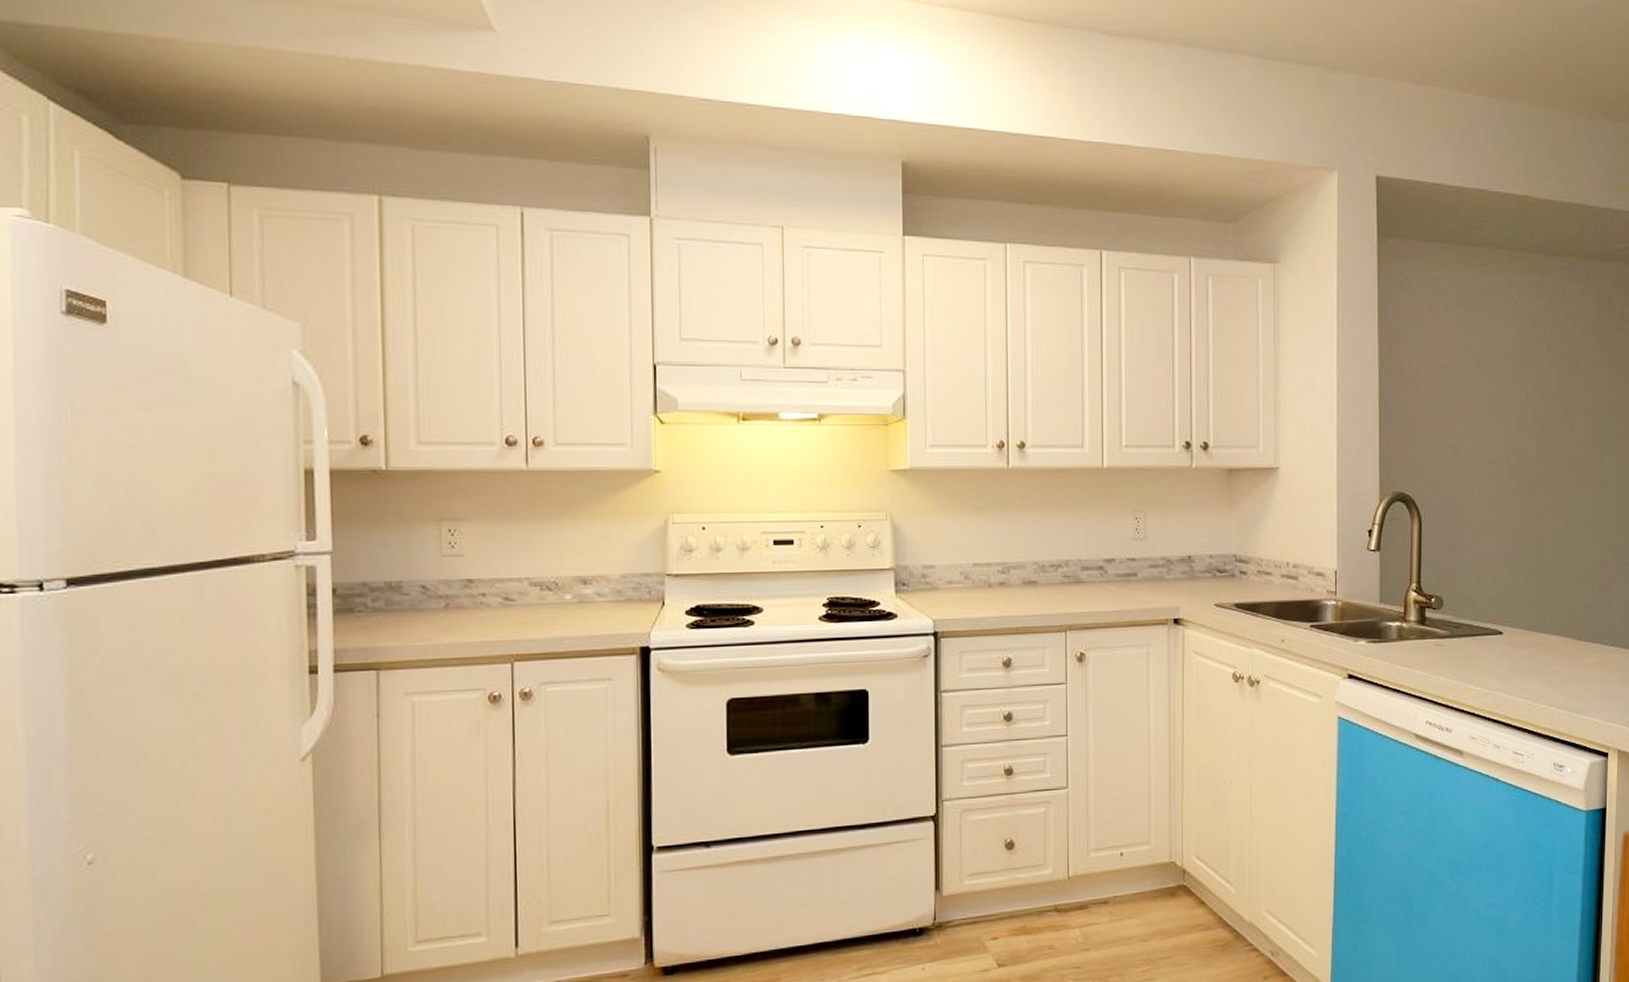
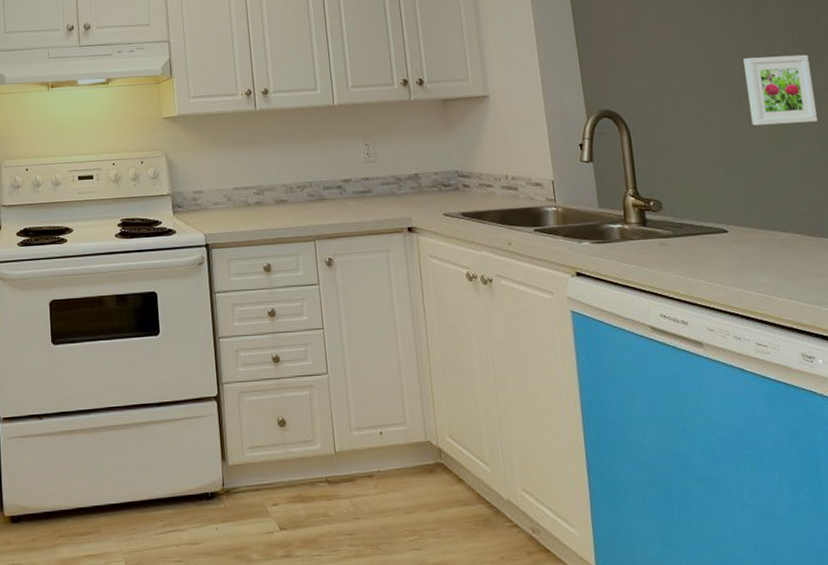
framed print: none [1542,444,1605,519] -> present [743,54,817,126]

